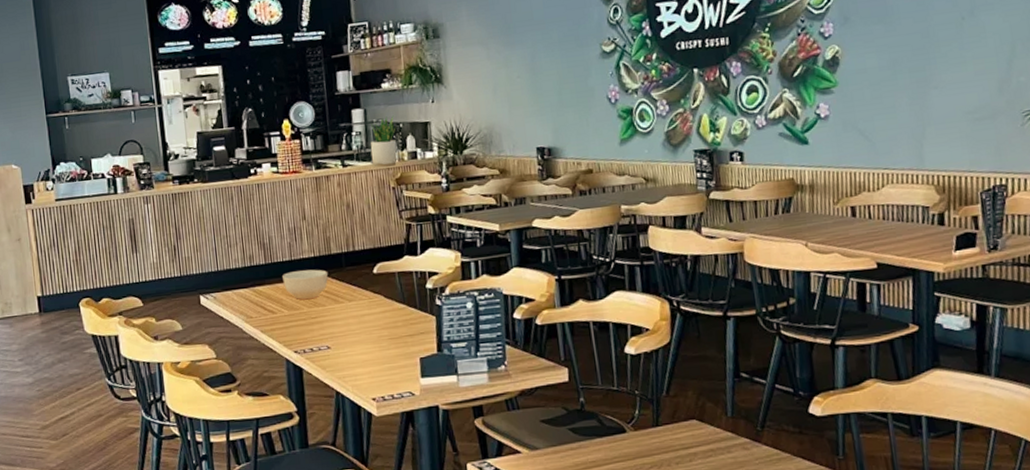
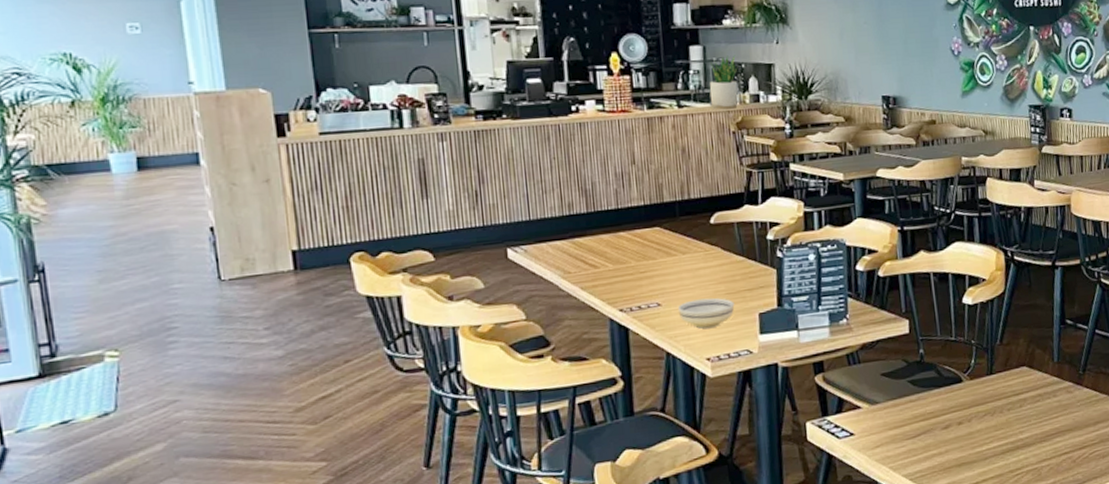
bowl: present [282,269,329,300] -> none [607,219,660,253]
bowl: none [345,342,397,371] -> present [677,298,735,329]

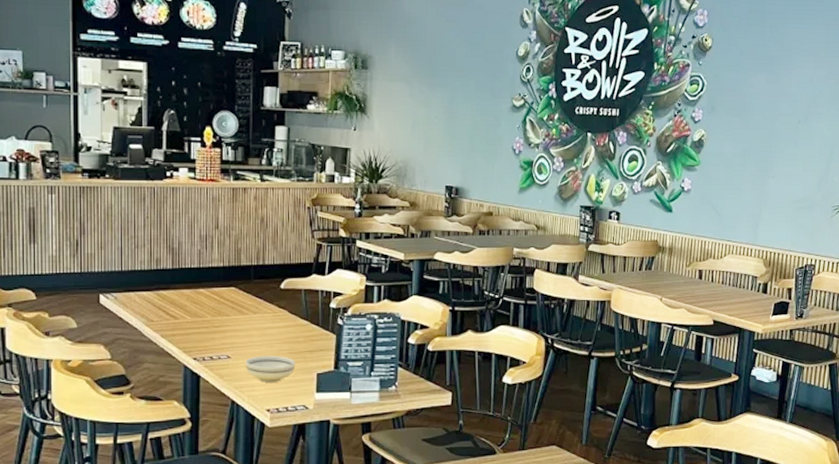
planter: present [709,55,739,110] -> none [290,137,318,186]

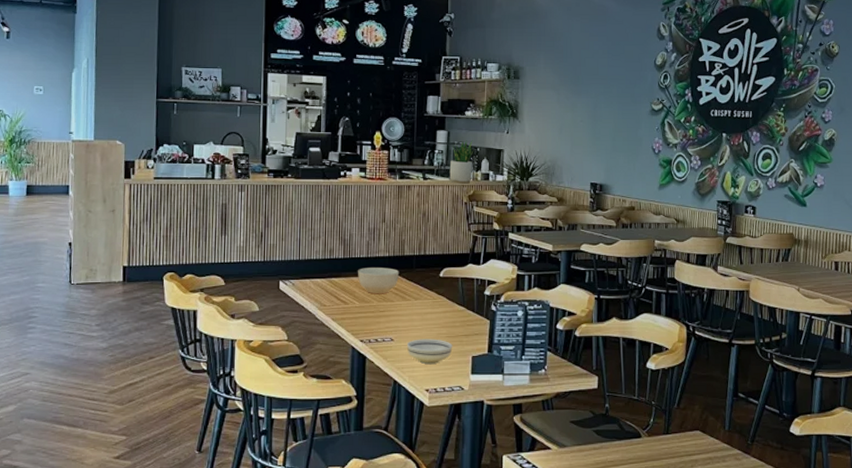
bowl: none [189,279,236,308] -> present [358,268,400,294]
planter: none [290,137,318,186] -> present [449,140,474,184]

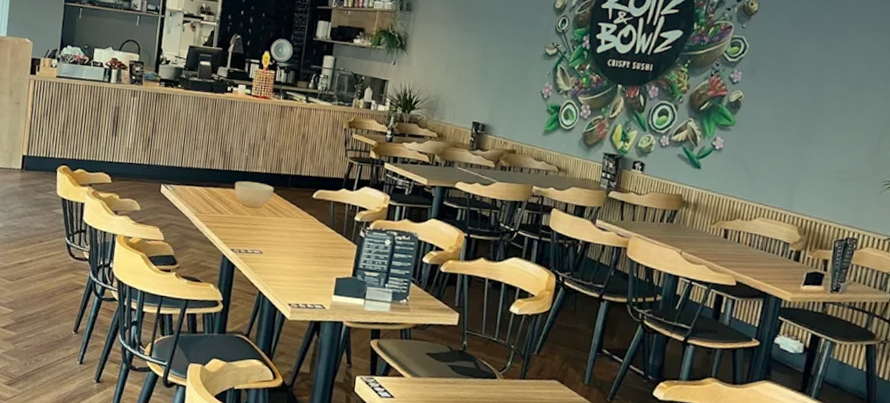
bowl: present [406,339,453,364] -> none [274,255,319,280]
planter: present [449,140,474,184] -> none [331,67,359,111]

